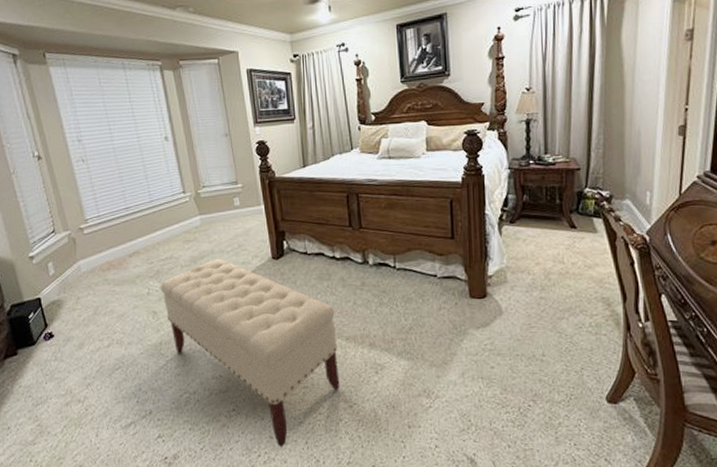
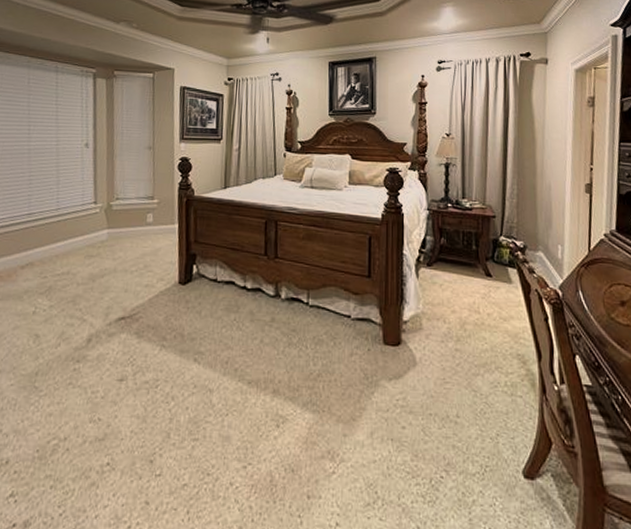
bench: present [160,258,340,448] -> none [49,278,239,518]

